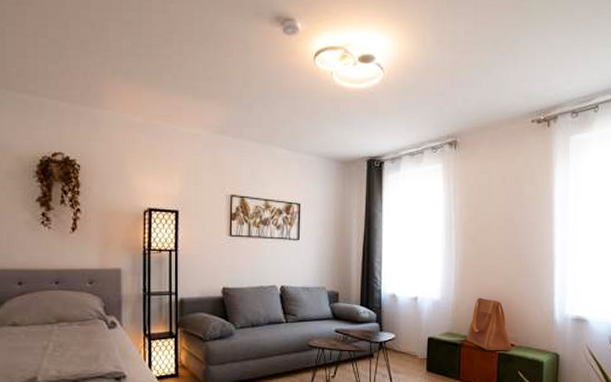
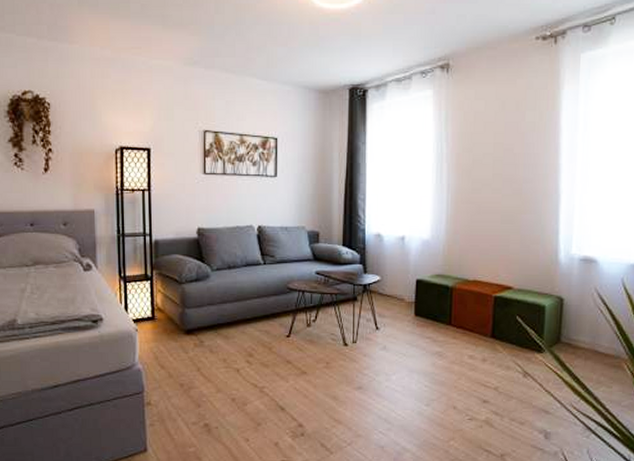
tote bag: present [466,297,511,351] -> none [458,236,509,295]

